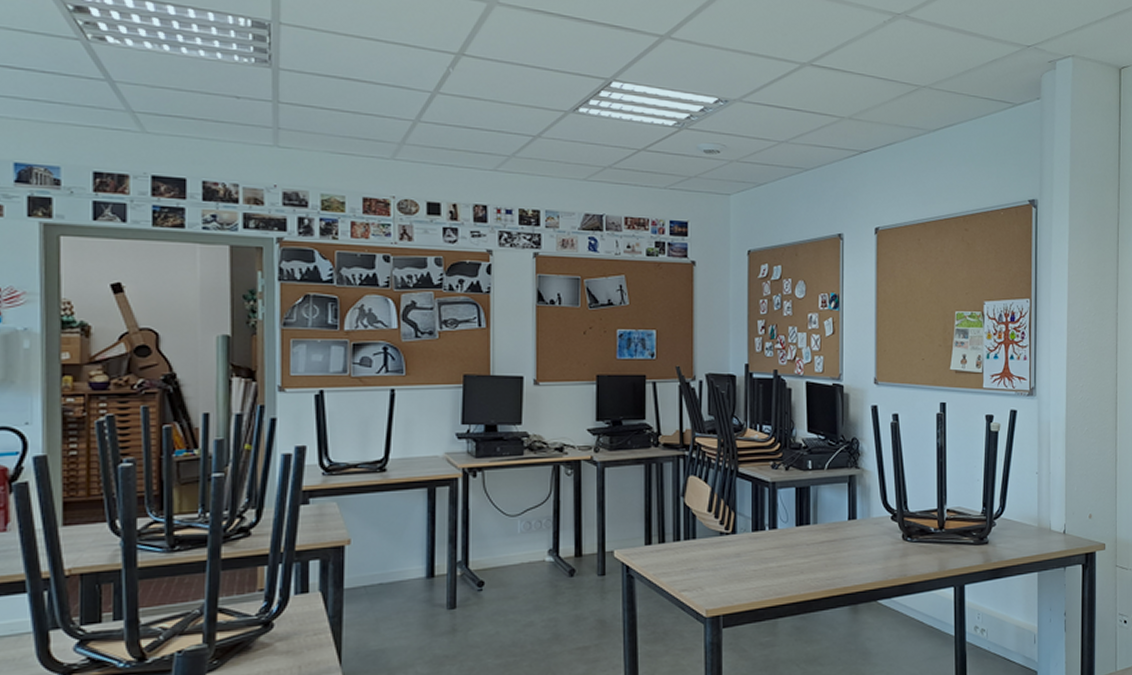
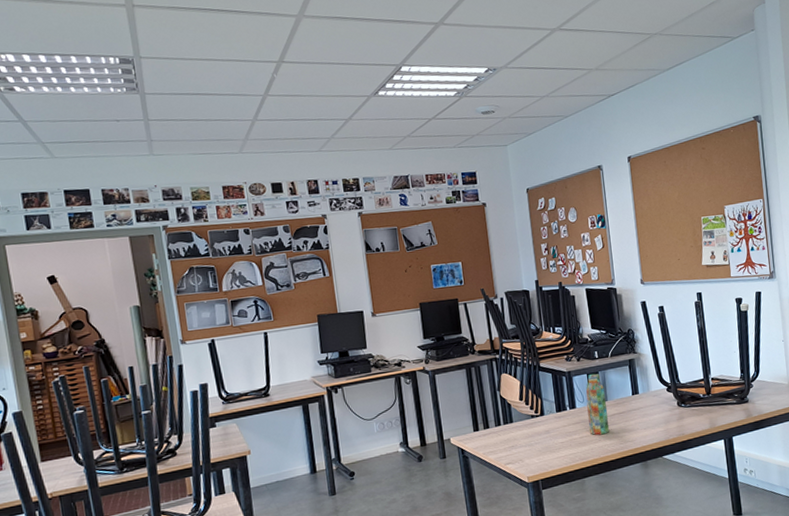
water bottle: none [791,487,816,566] -> present [585,373,610,436]

